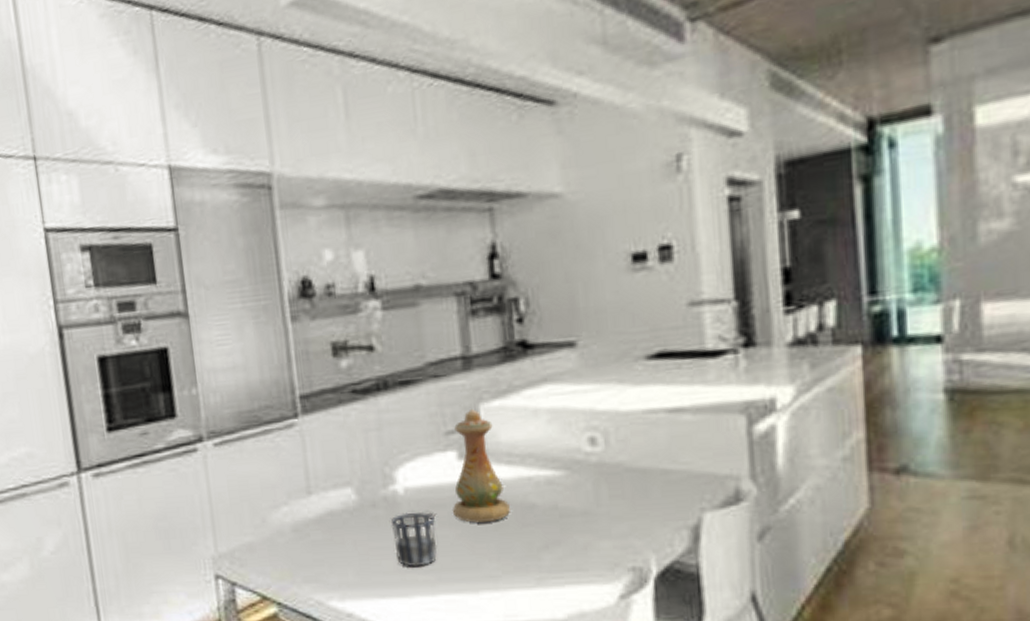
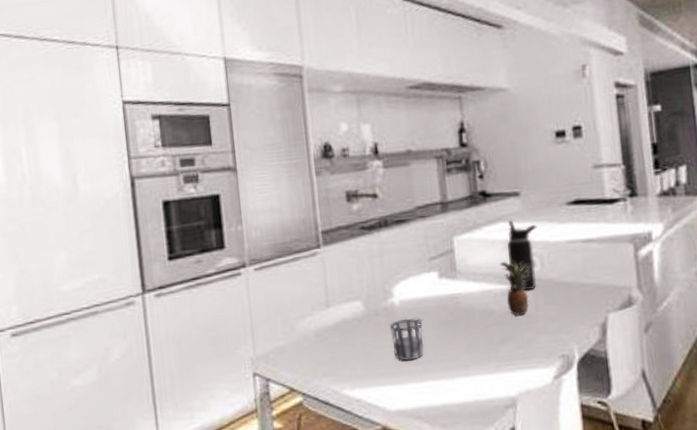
vase: present [453,408,510,523] -> none [435,240,476,326]
fruit: none [544,436,589,512] -> present [499,260,530,316]
water bottle: none [556,380,600,479] -> present [507,220,537,291]

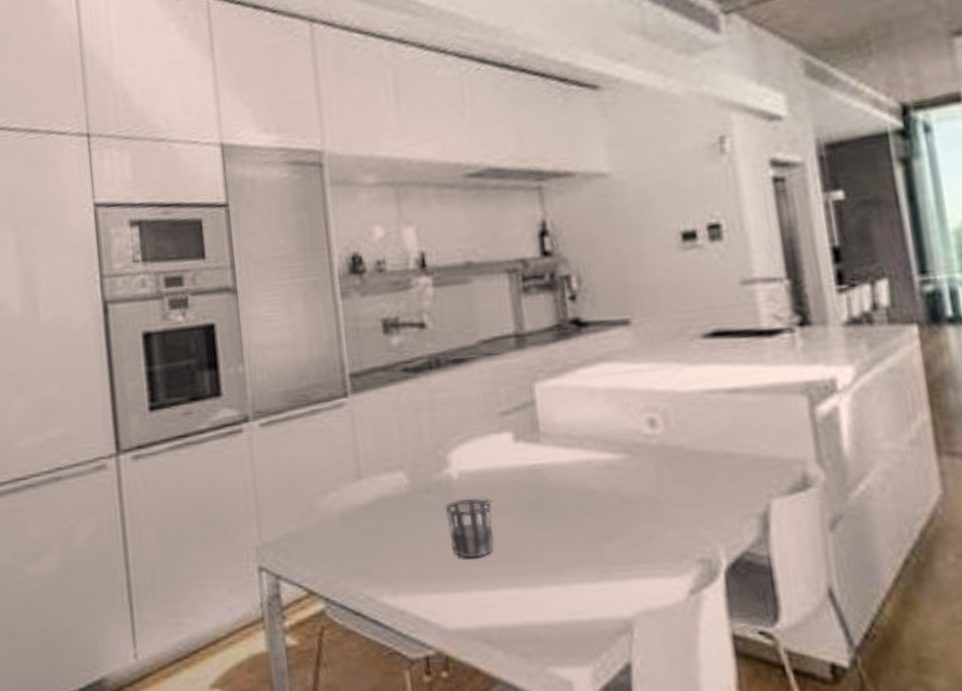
fruit: present [499,260,530,316] -> none [602,418,649,499]
water bottle: present [507,220,537,291] -> none [613,359,659,463]

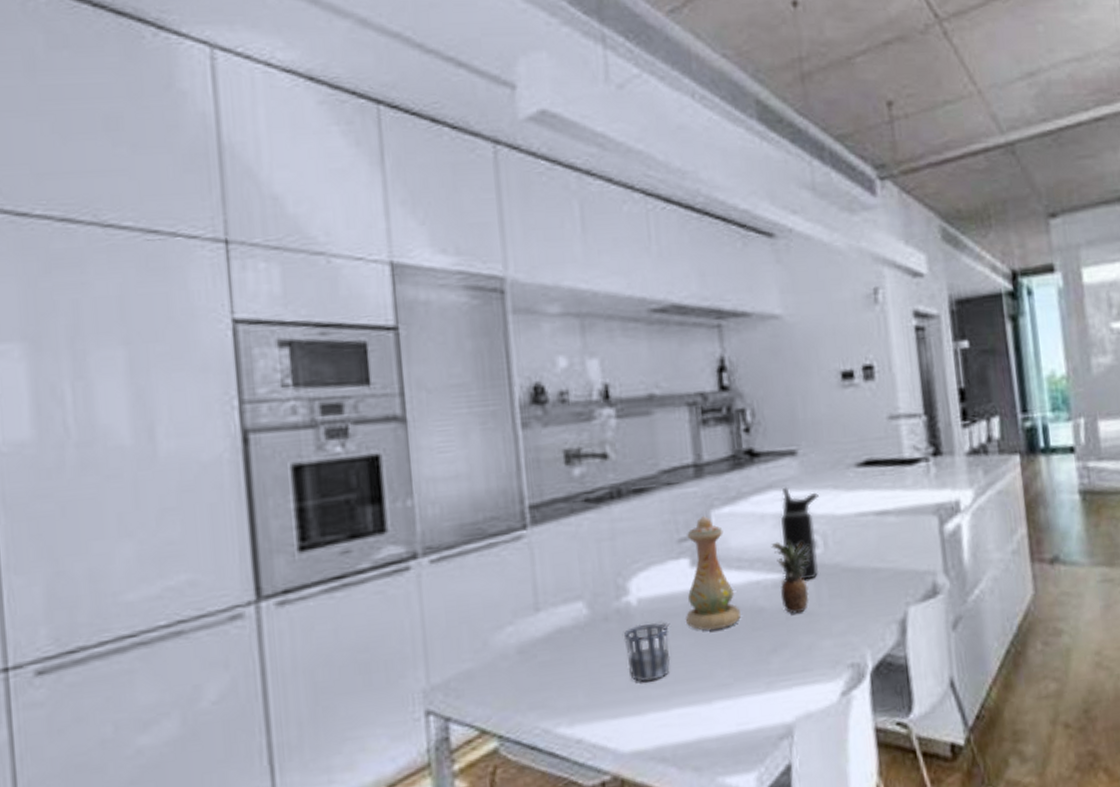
vase: none [509,388,570,510] -> present [686,515,741,631]
fruit: none [602,418,649,499] -> present [771,540,811,614]
water bottle: none [613,359,659,463] -> present [781,486,819,581]

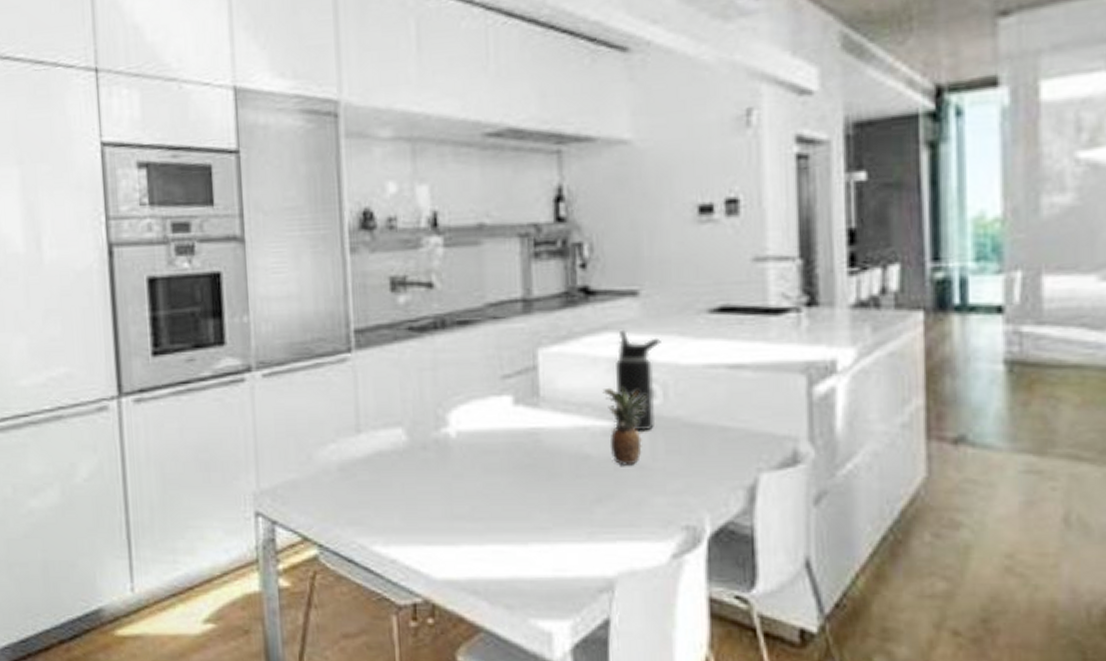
cup: present [624,623,671,683] -> none [442,457,488,515]
vase: present [686,515,741,631] -> none [506,353,564,471]

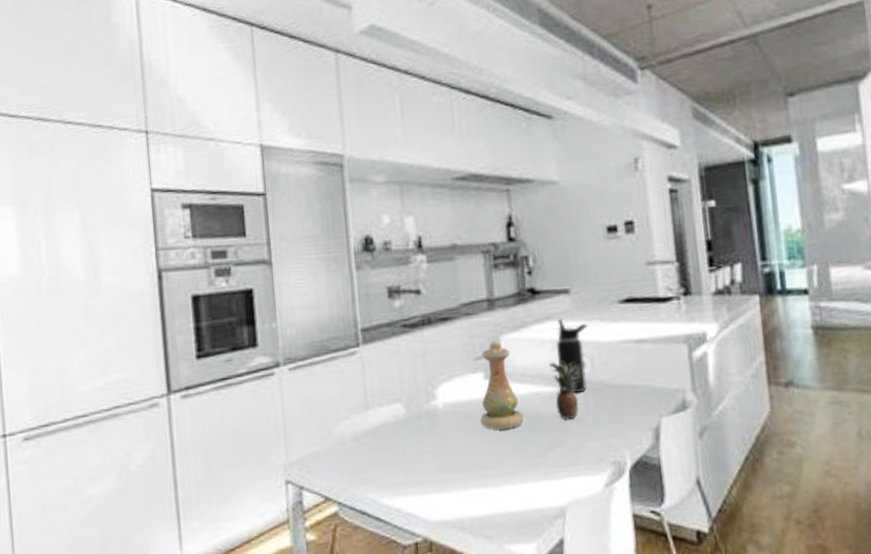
vase: none [506,353,564,471] -> present [480,339,524,430]

